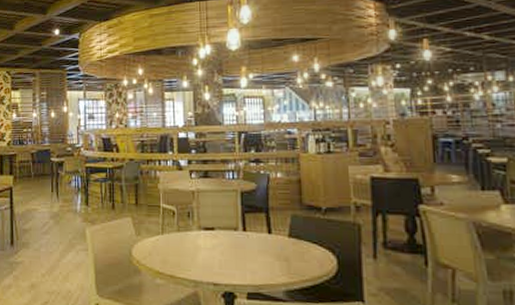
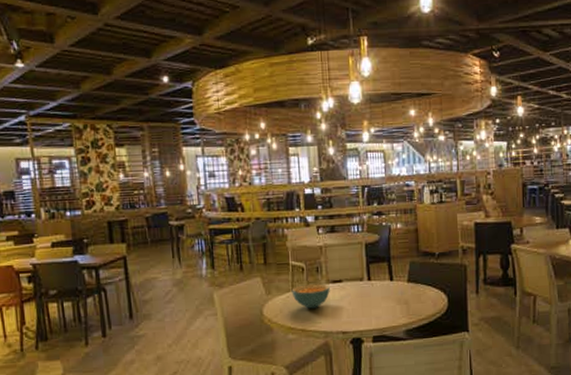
cereal bowl: none [161,229,201,255] -> present [291,284,330,309]

